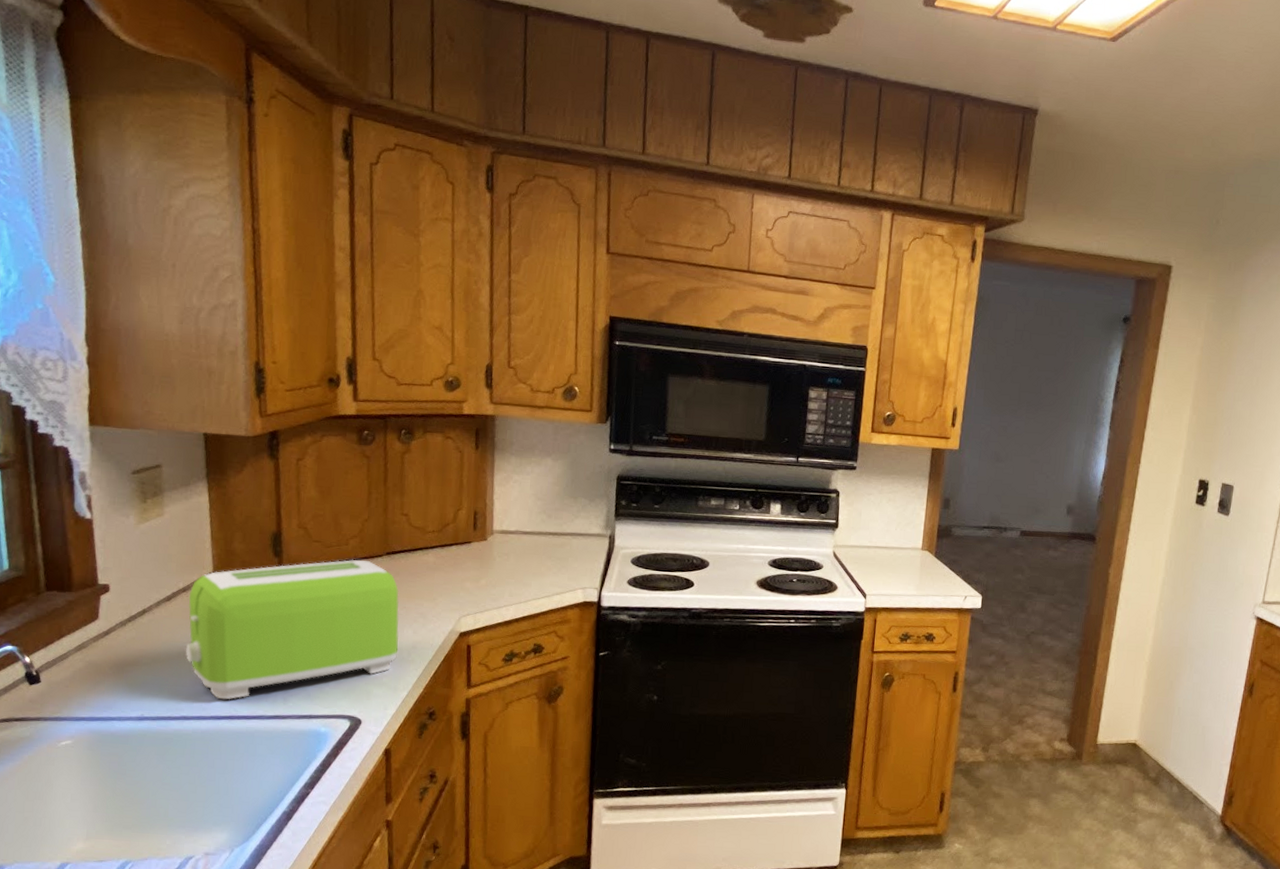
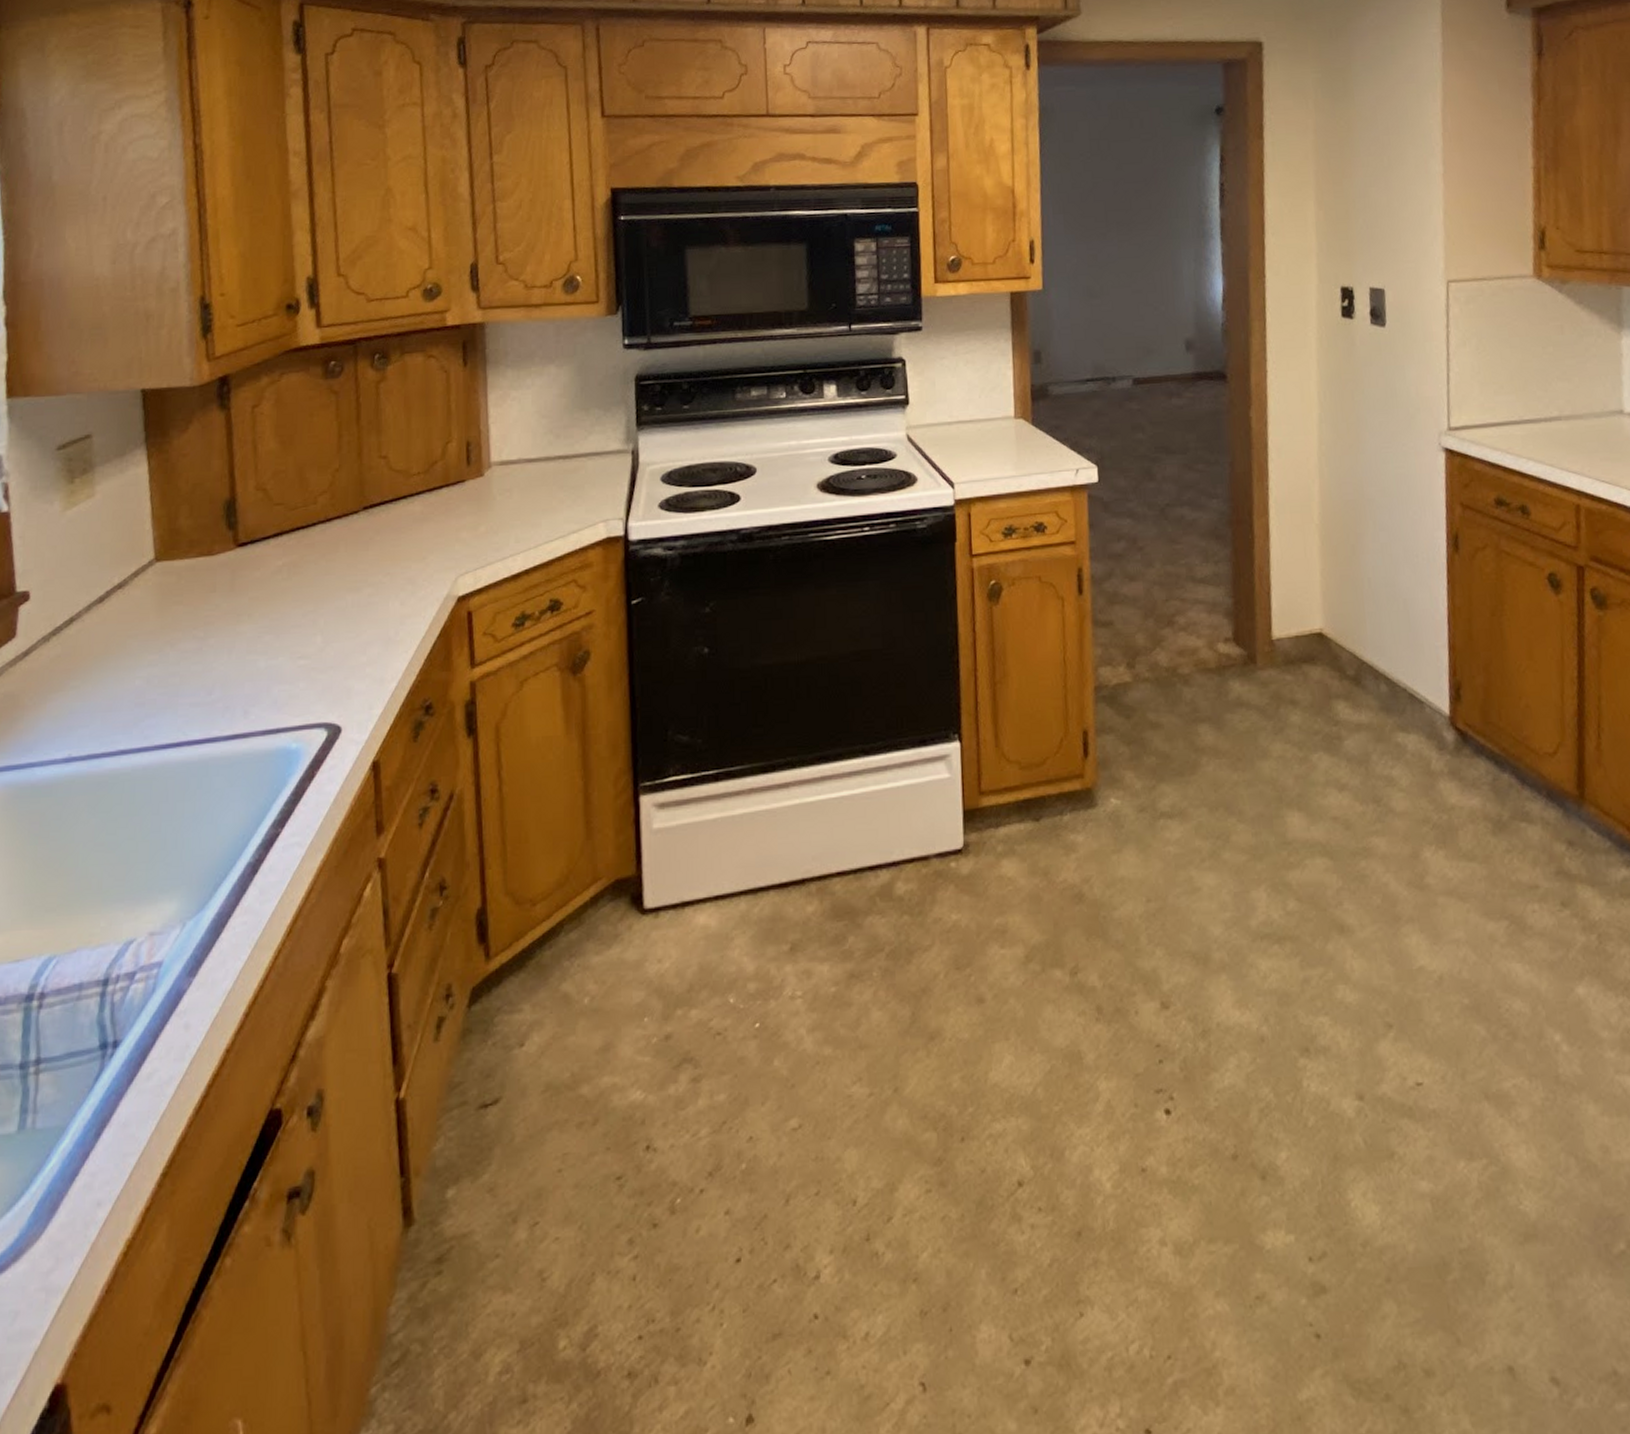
toaster: present [185,559,399,700] -> none [121,520,383,722]

